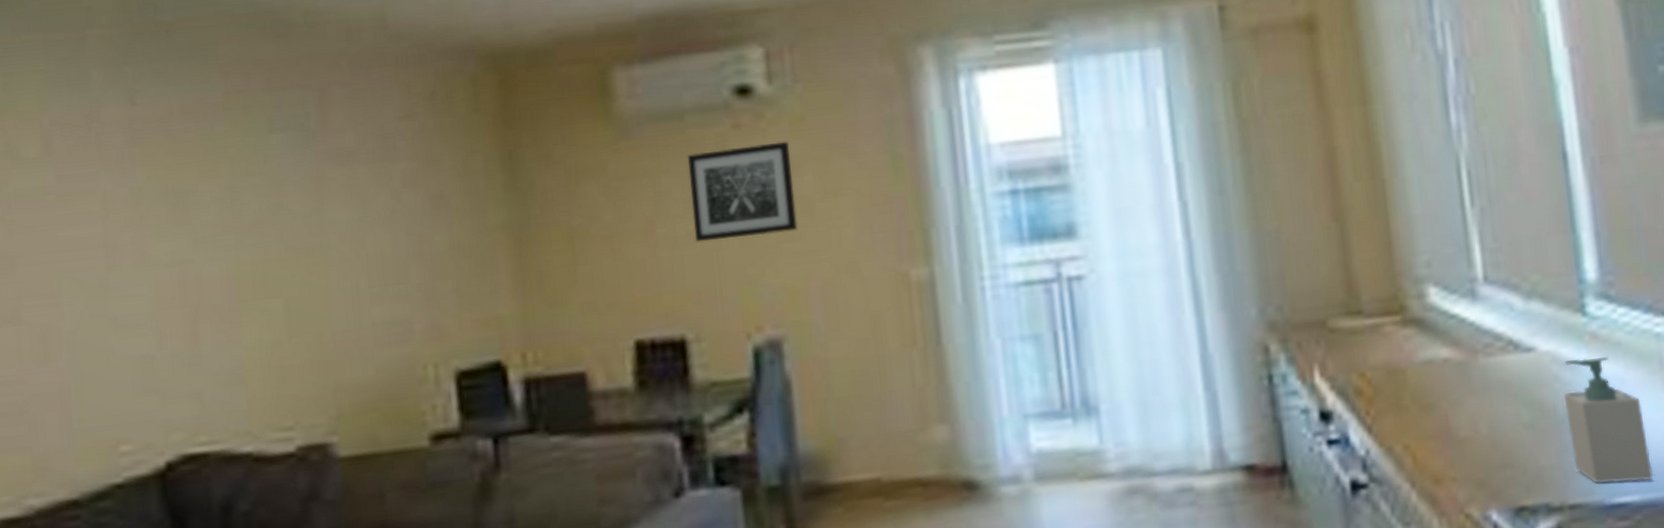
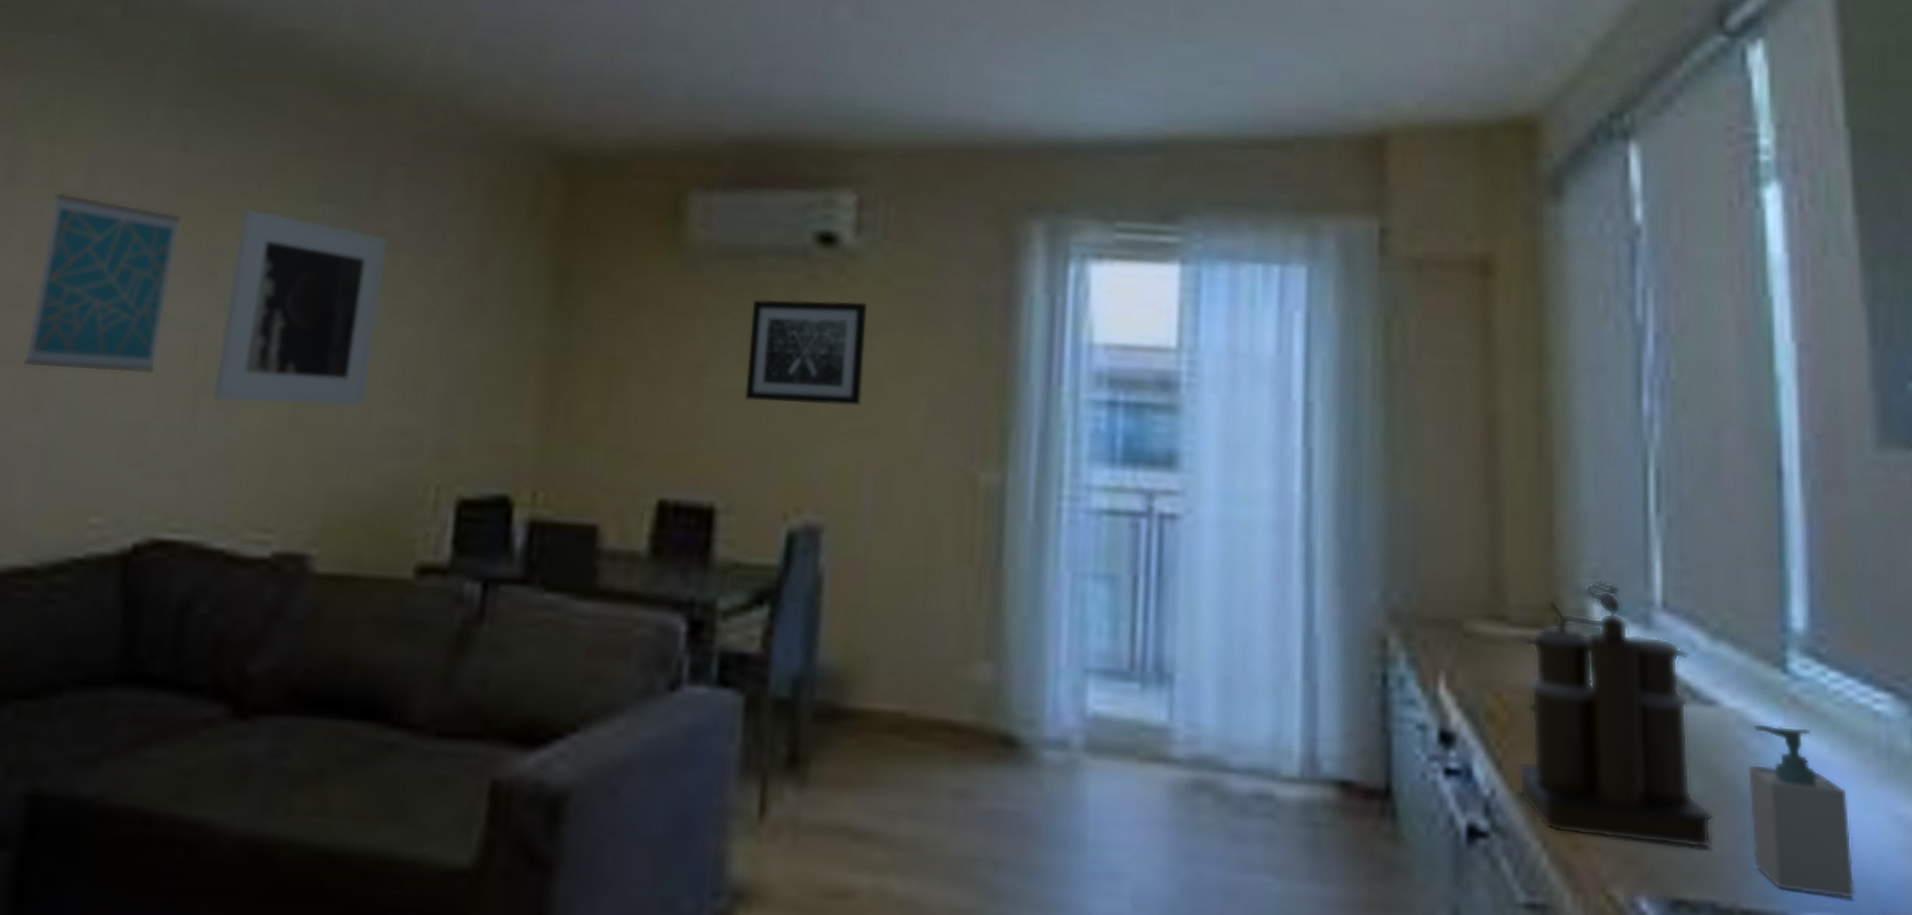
wall art: none [16,161,150,325] -> present [23,192,181,374]
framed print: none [200,147,353,324] -> present [212,208,387,407]
coffee maker: none [1377,267,1541,474] -> present [1516,579,1714,849]

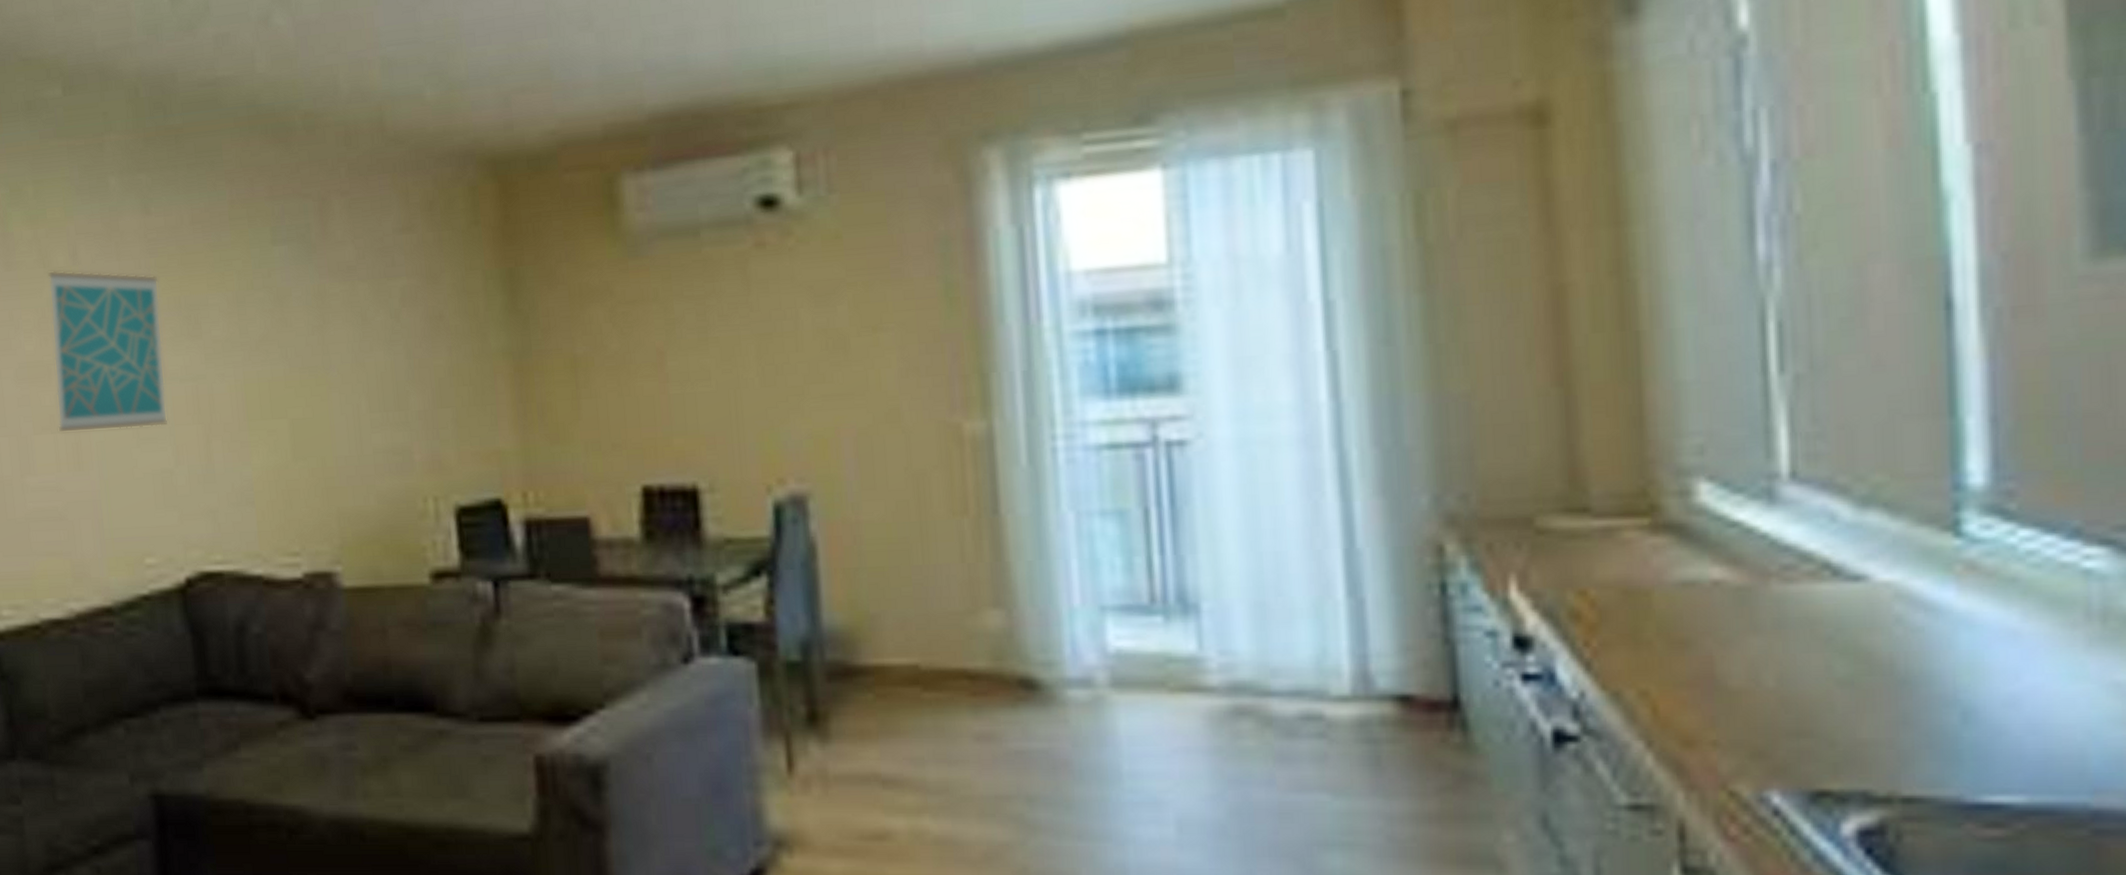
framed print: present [212,208,387,407] -> none [209,259,355,443]
wall art: present [744,299,867,406] -> none [702,263,829,379]
coffee maker: present [1516,579,1714,849] -> none [1609,455,1864,737]
soap bottle: present [1748,724,1855,898] -> none [1909,596,2055,778]

